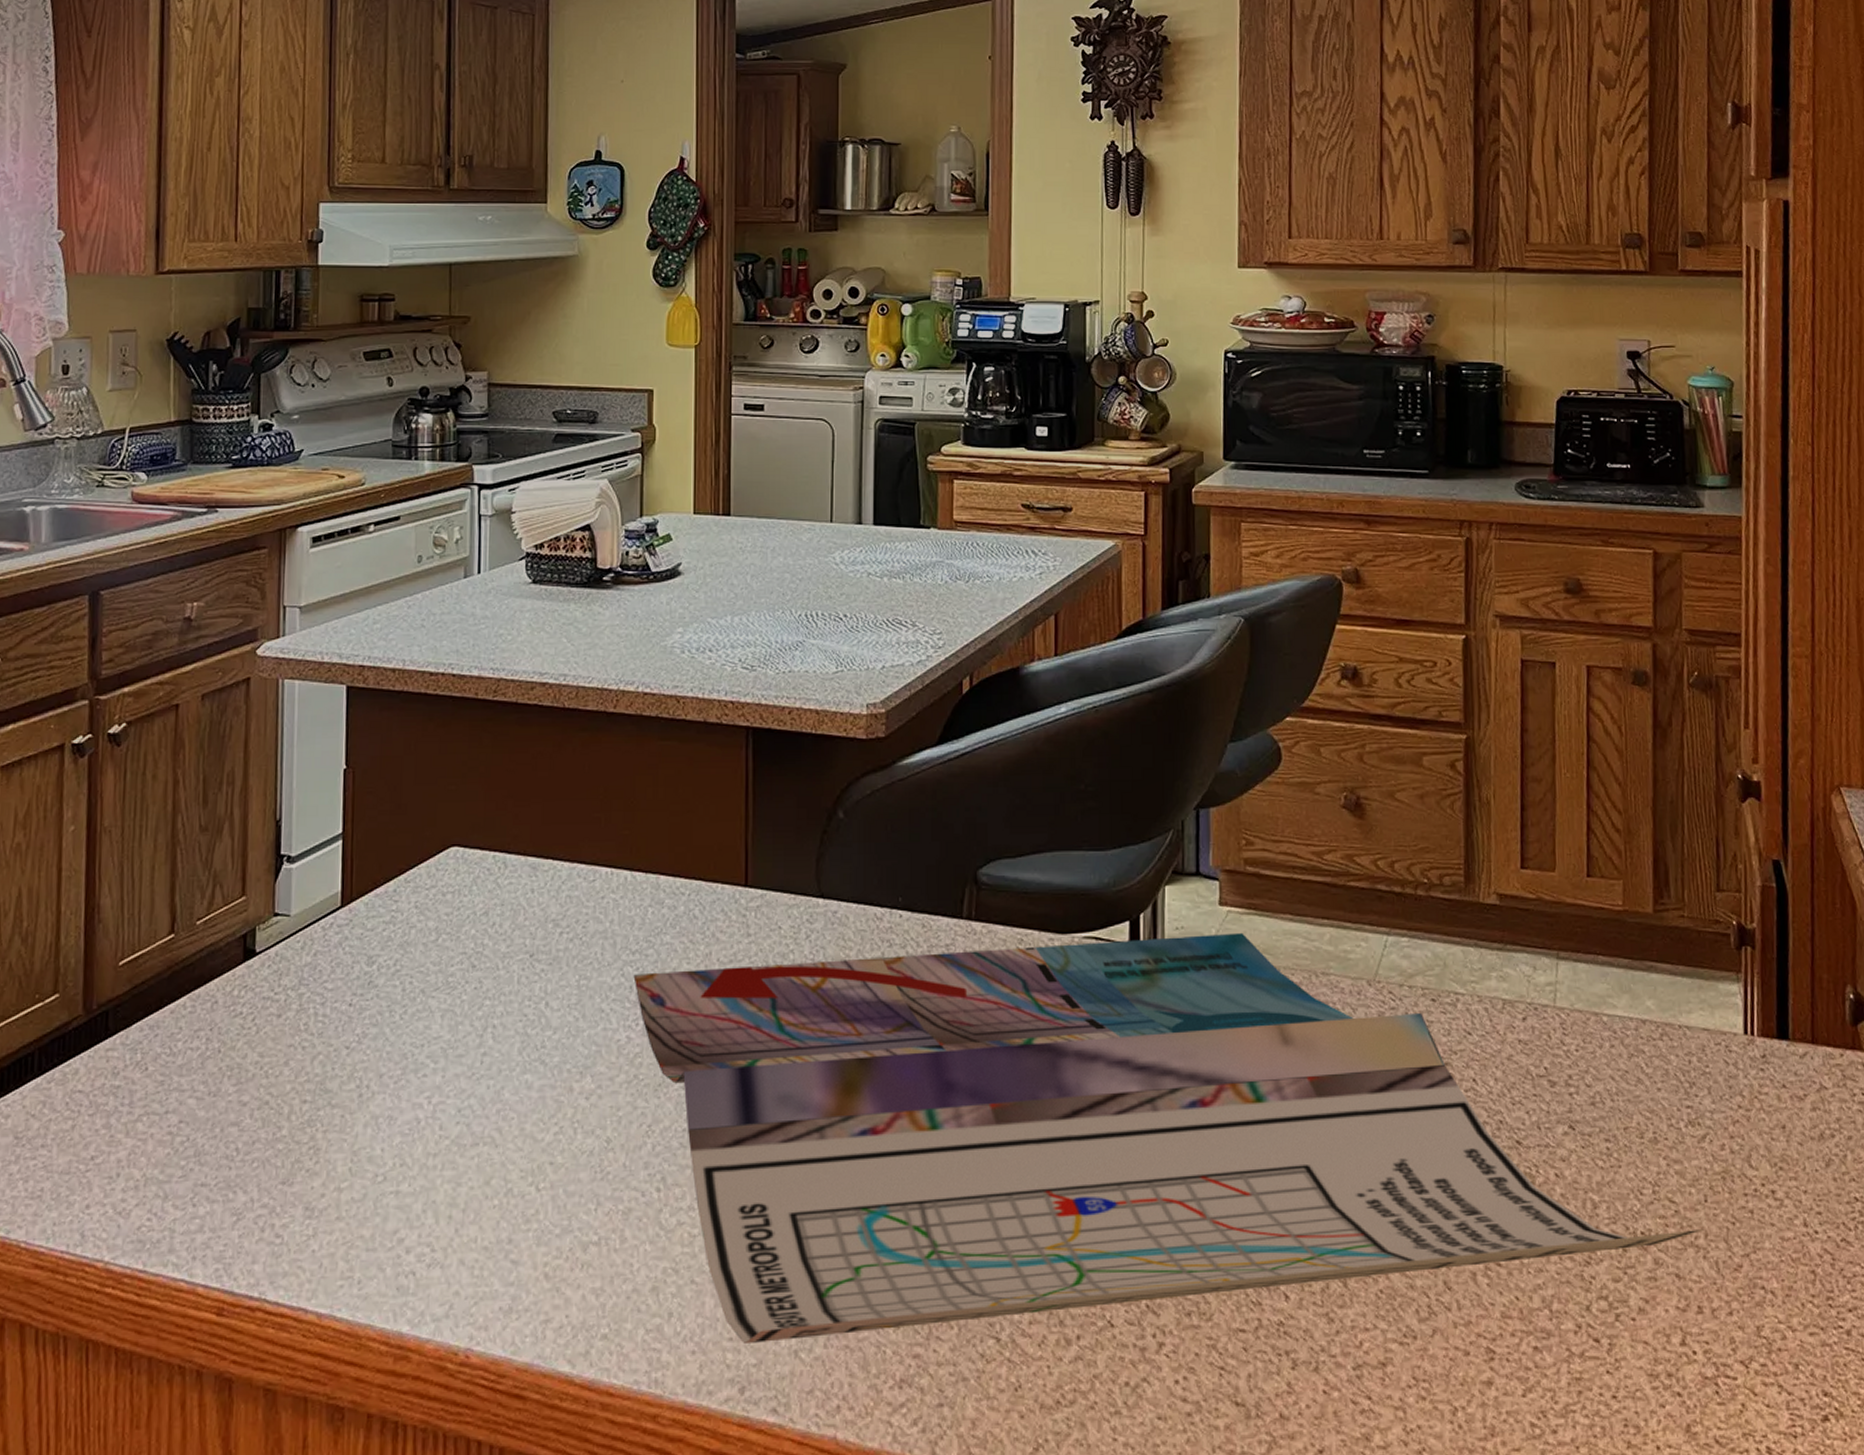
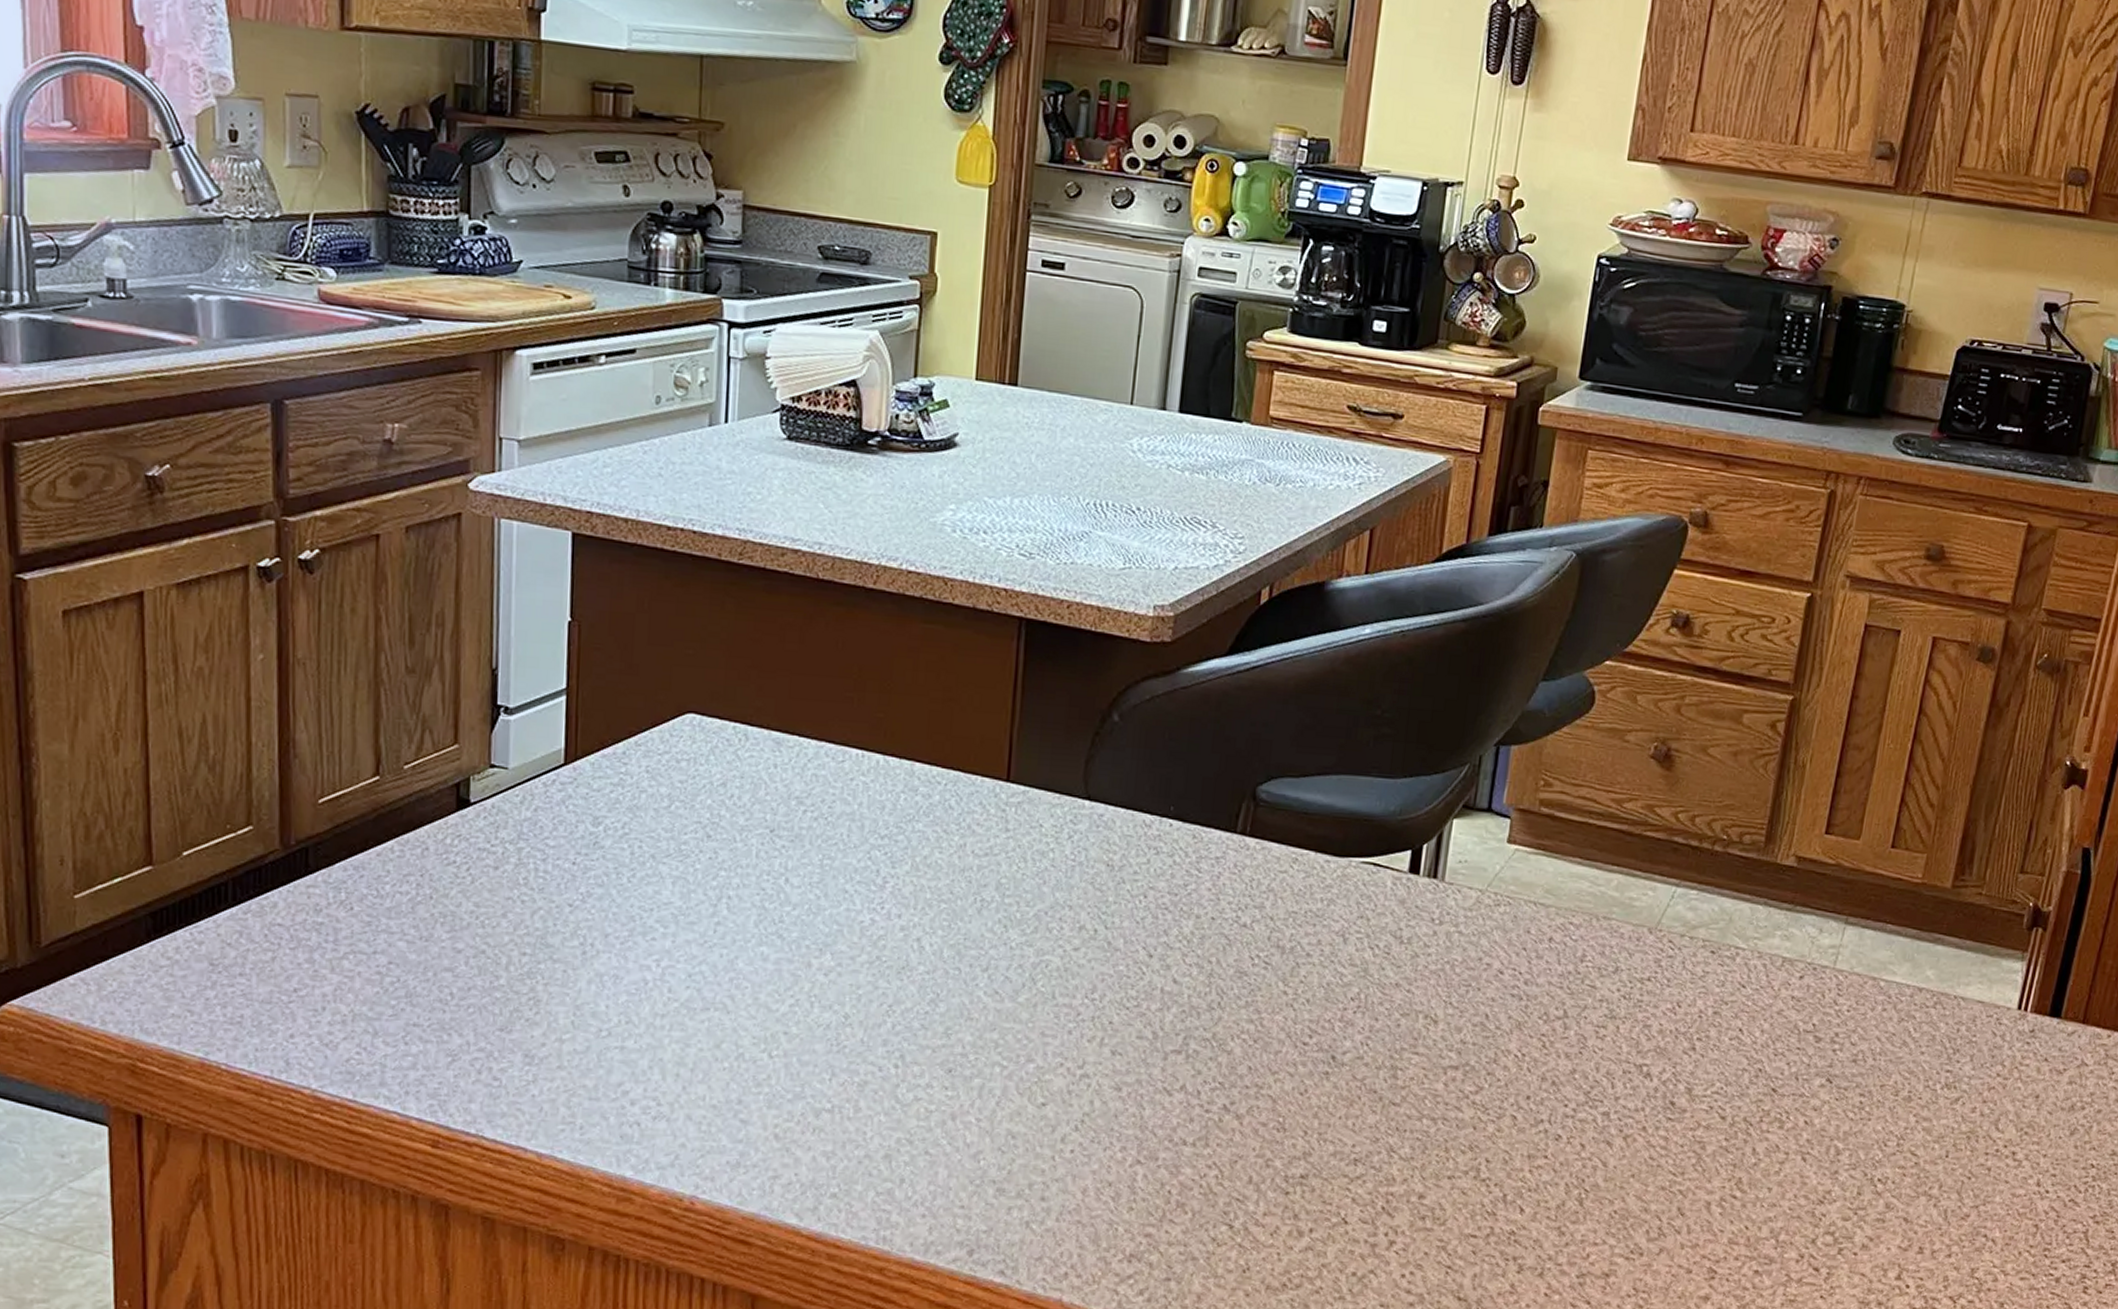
folded map: present [633,932,1704,1345] -> none [881,858,1939,1213]

